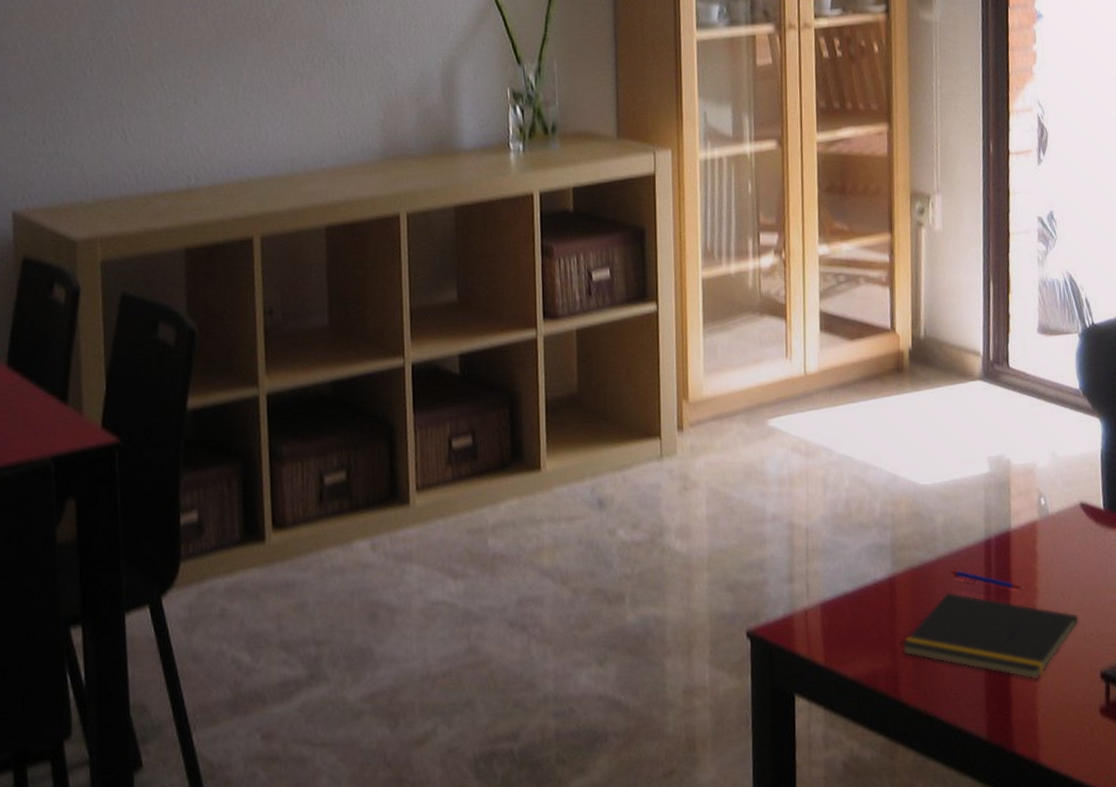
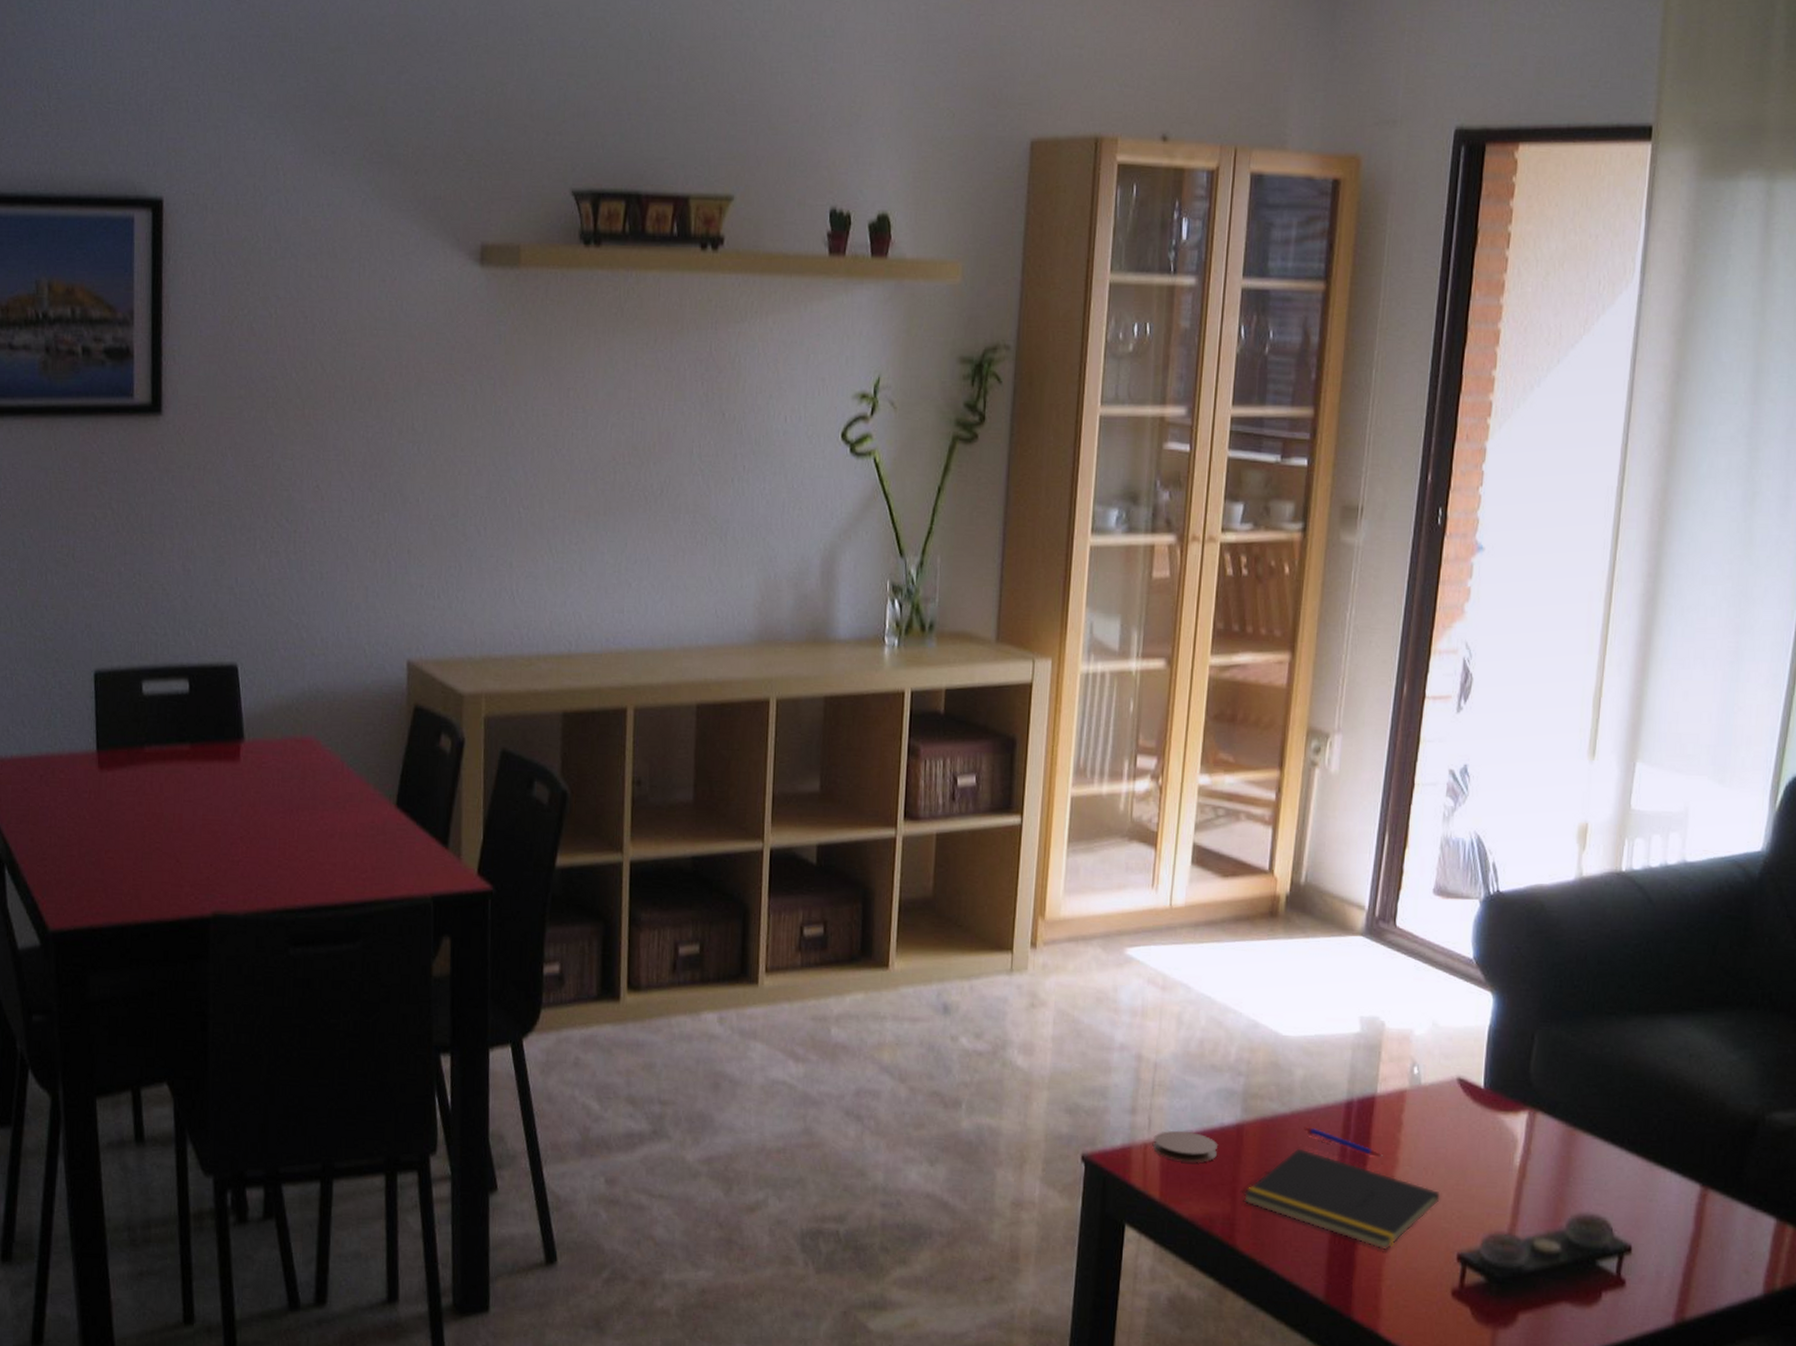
coaster: none [813,591,874,623] -> present [1153,1130,1219,1162]

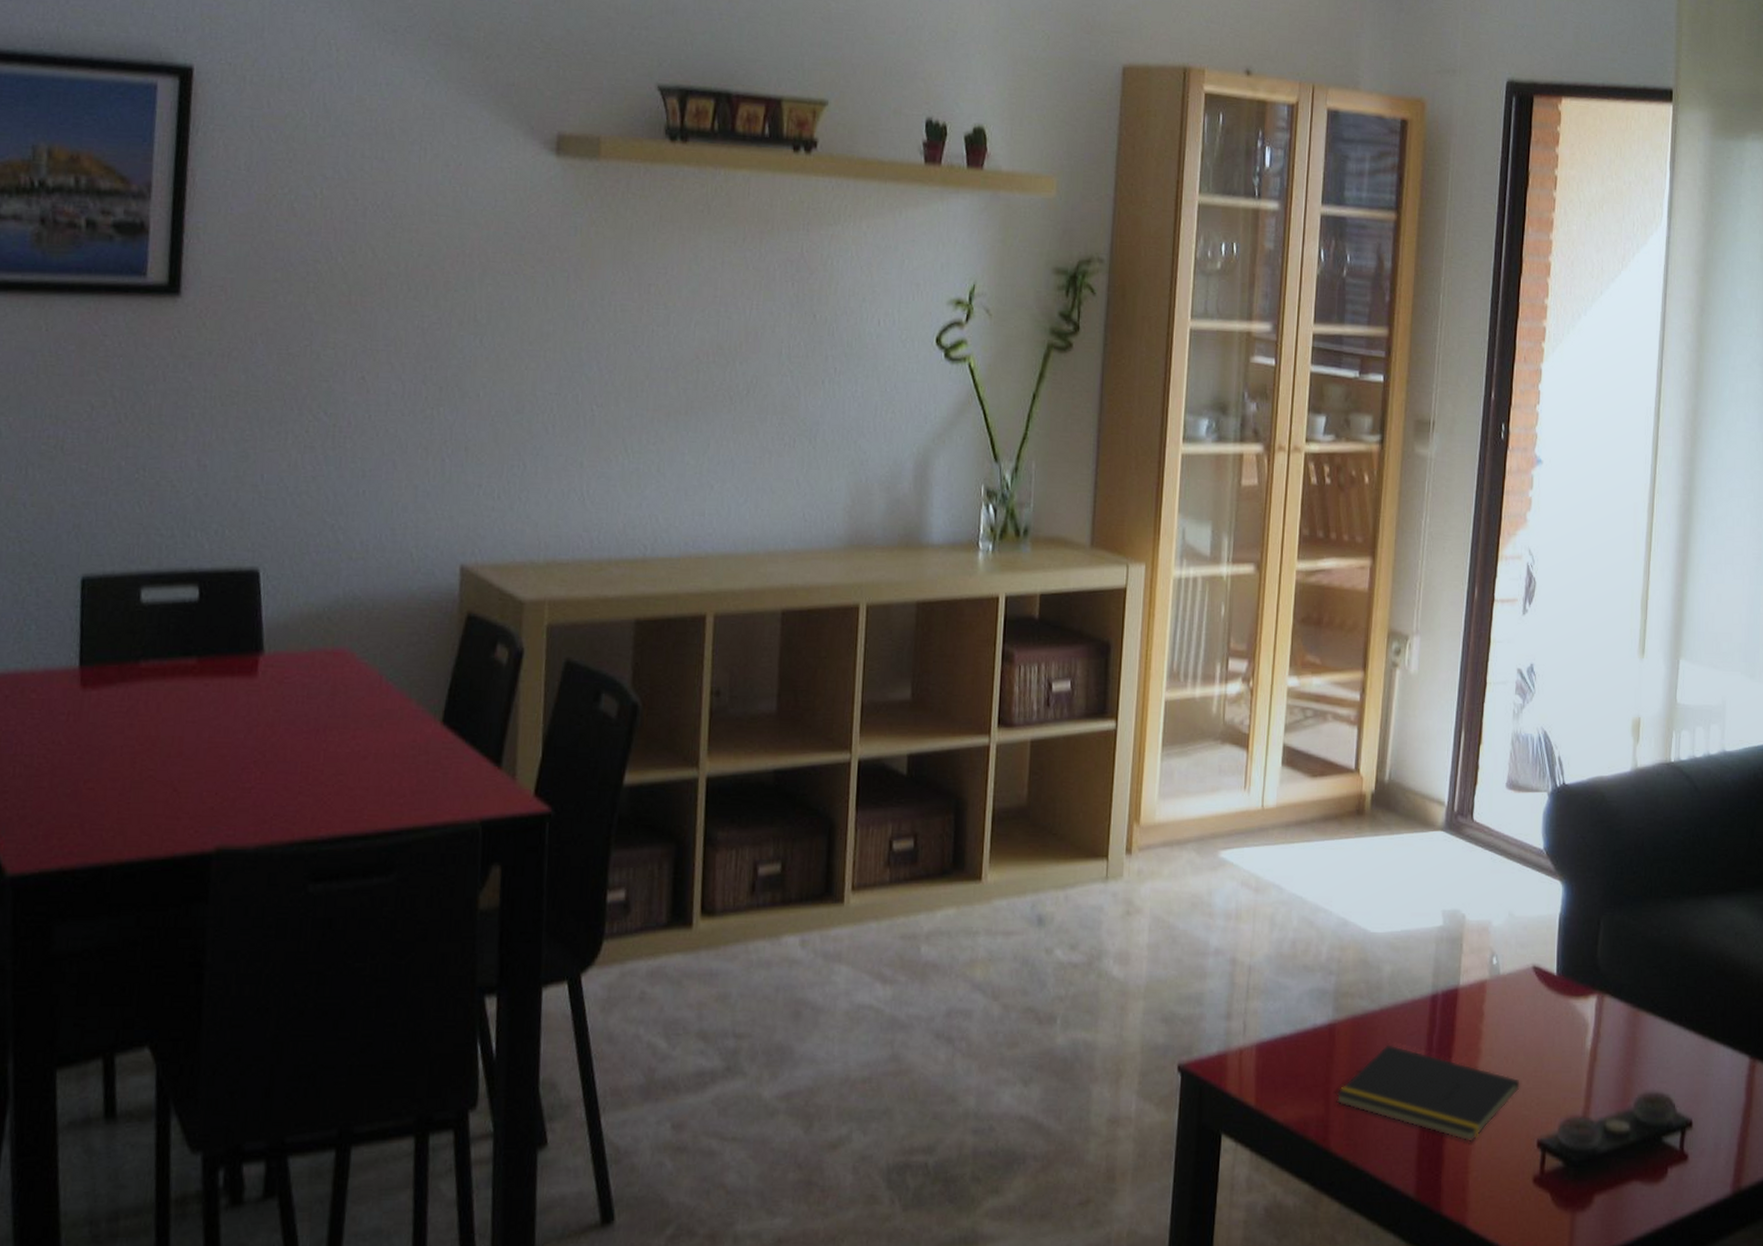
coaster: present [1153,1130,1219,1162] -> none [1248,1034,1312,1065]
pen: present [1304,1127,1383,1158] -> none [1392,1023,1467,1050]

